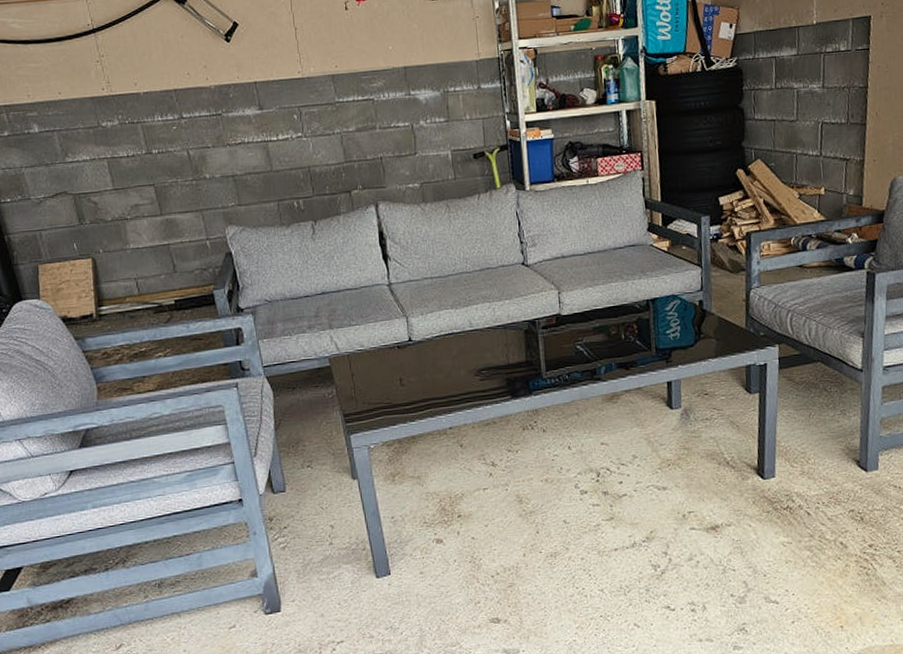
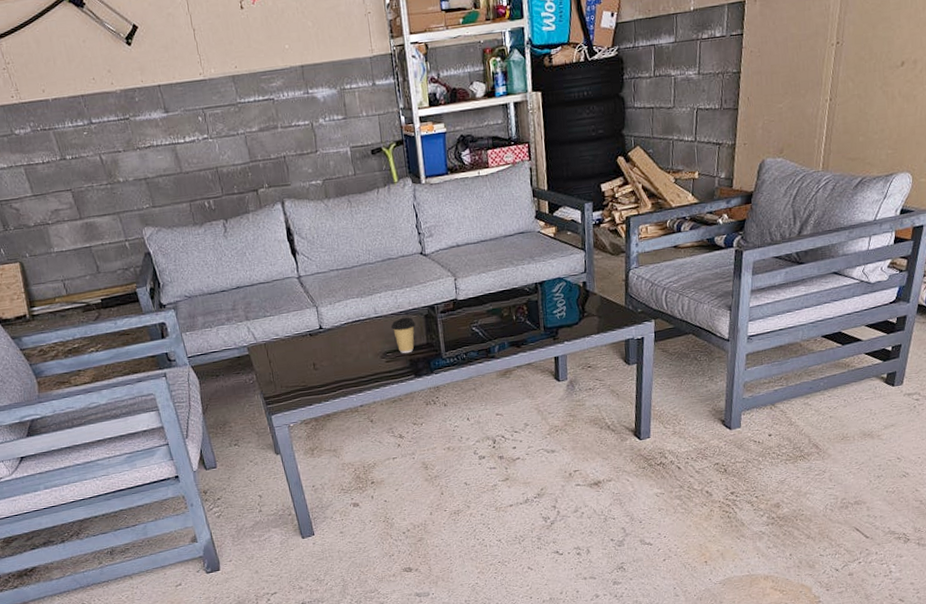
coffee cup: none [486,331,514,372] -> present [390,317,416,354]

